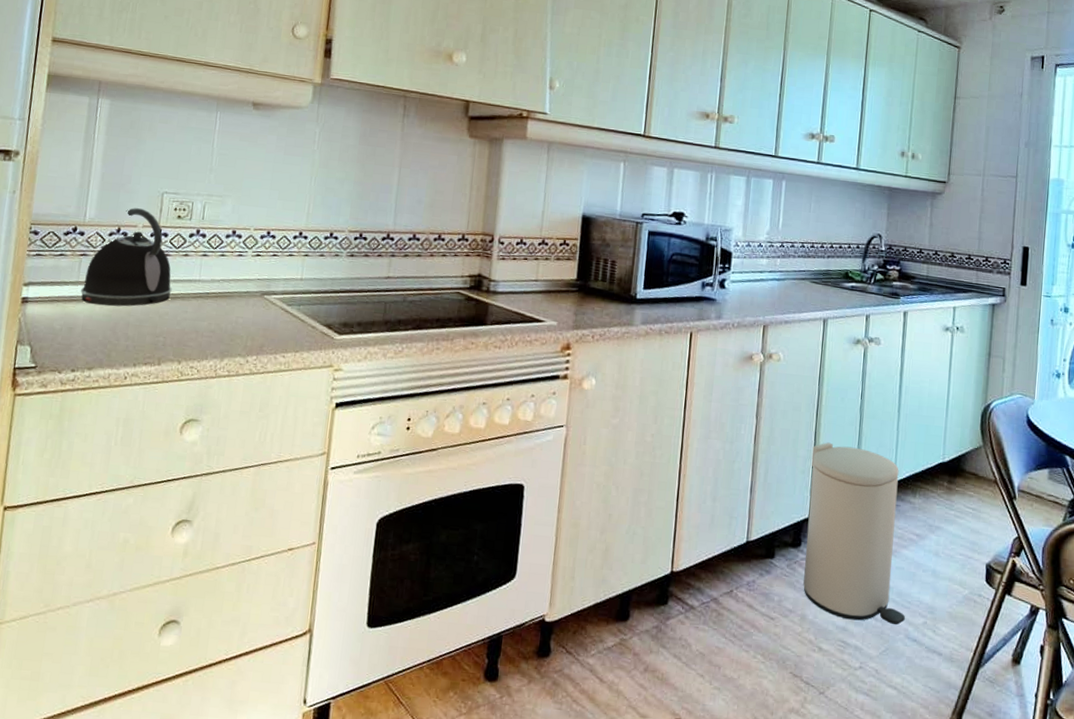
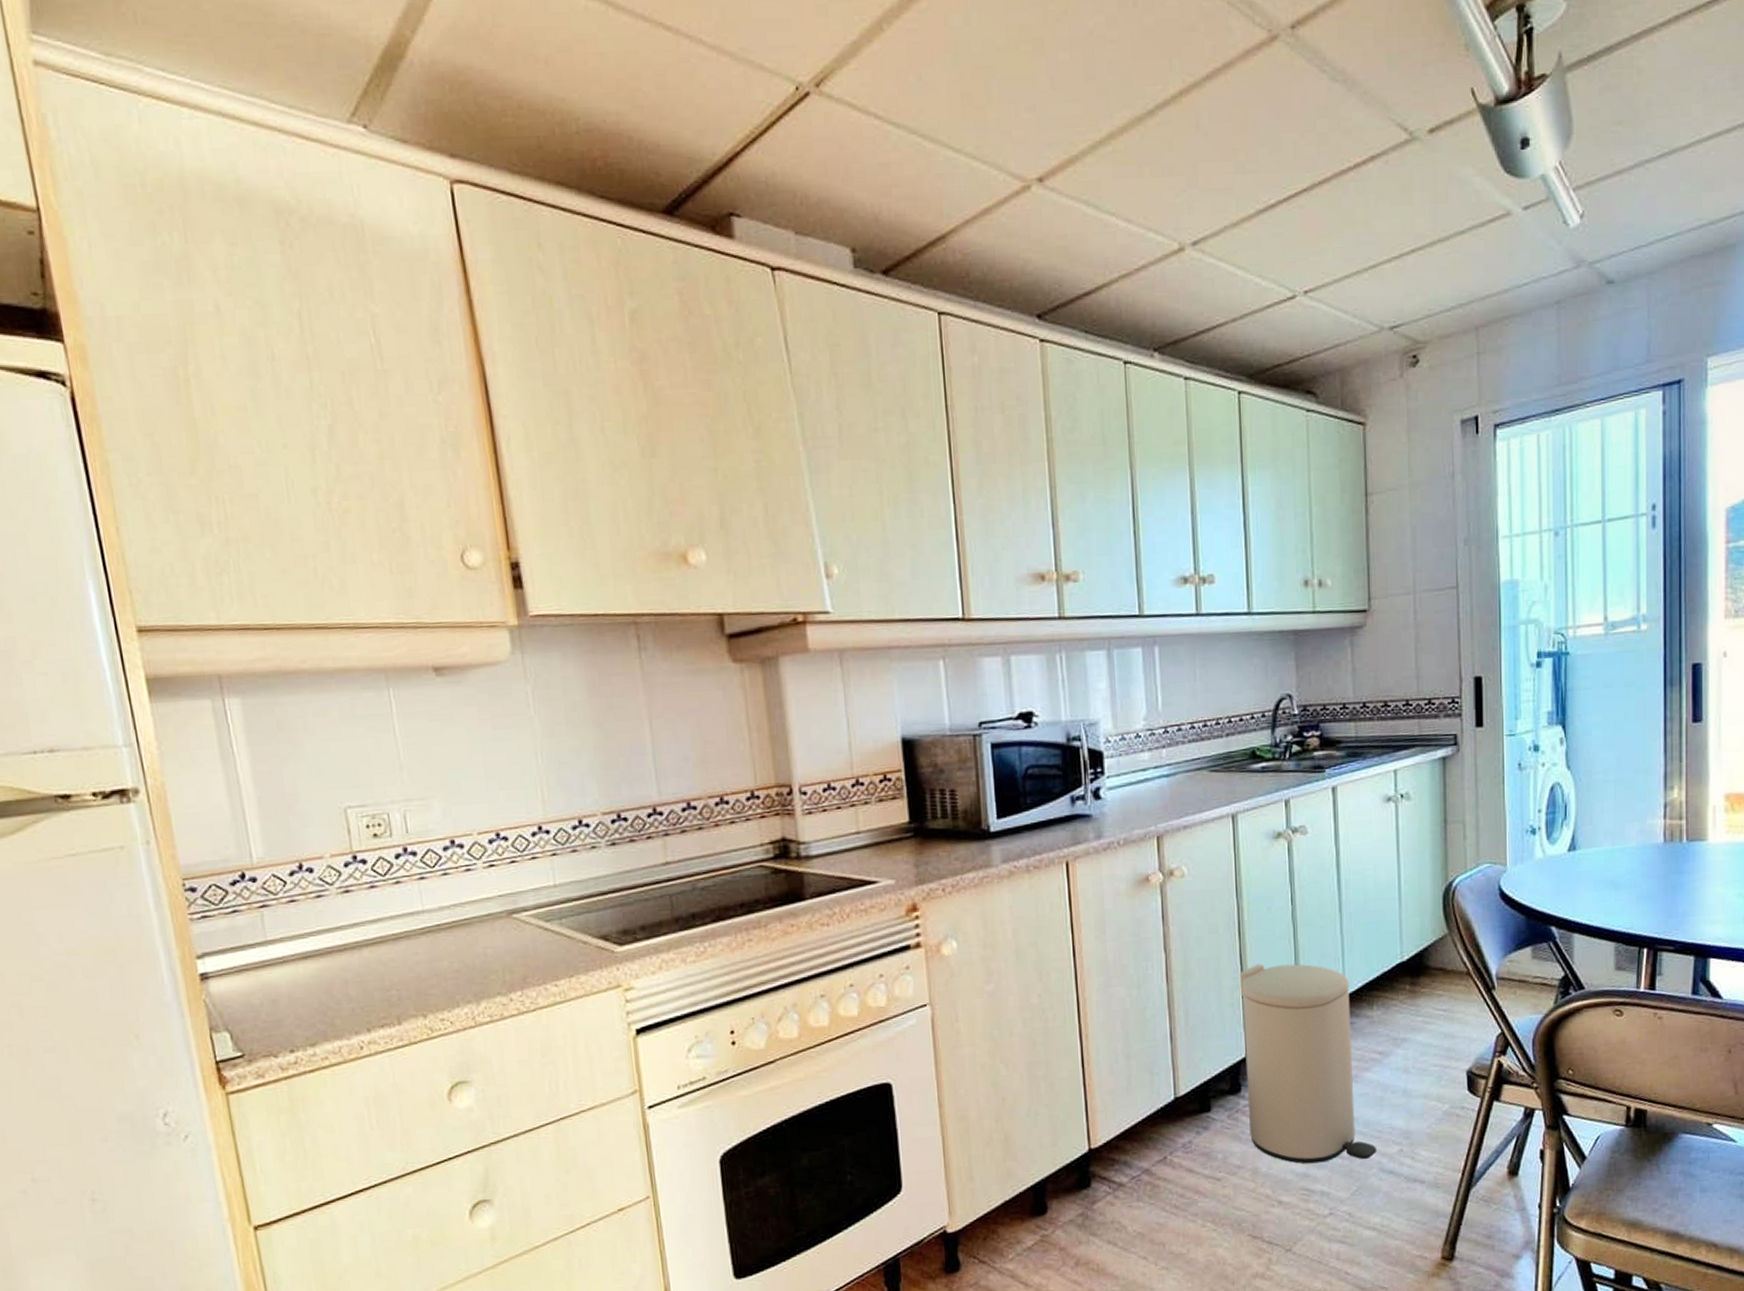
kettle: present [80,208,172,307] -> none [272,833,391,967]

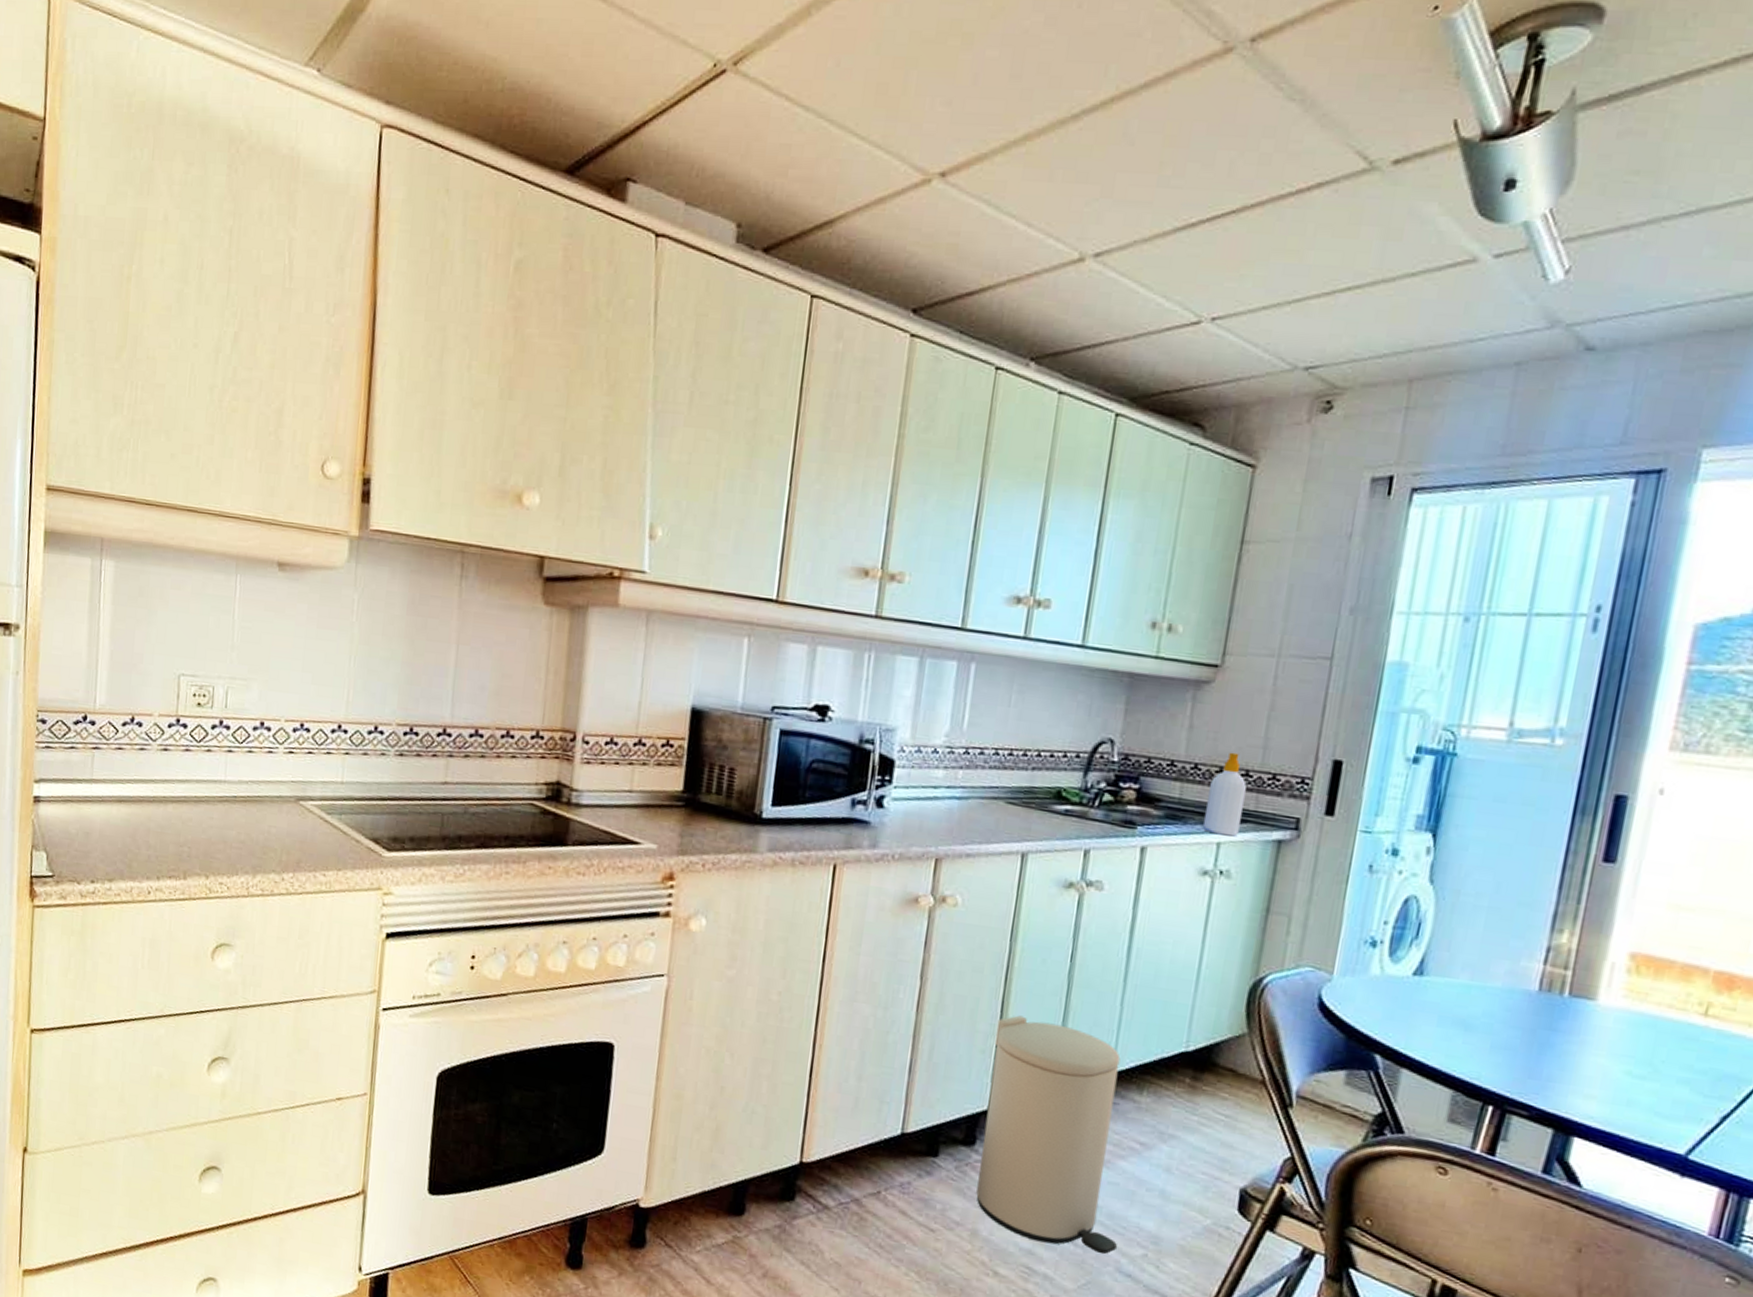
soap bottle: none [1379,686,1410,763] -> present [1202,752,1247,836]

